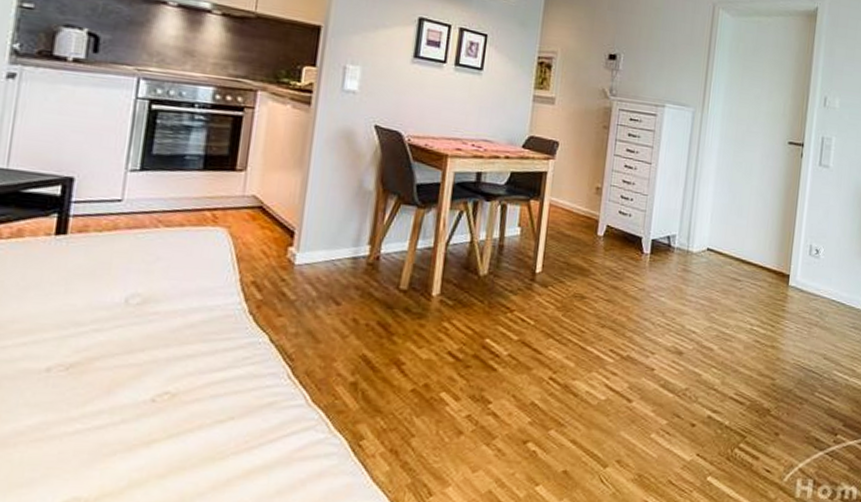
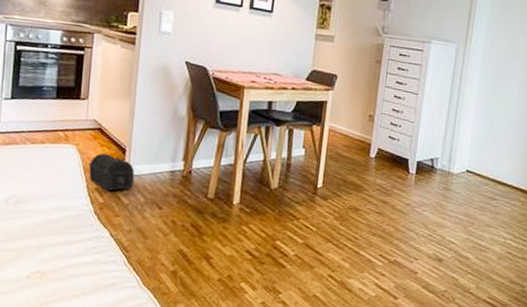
treasure chest: none [243,238,305,284] -> present [88,153,135,191]

